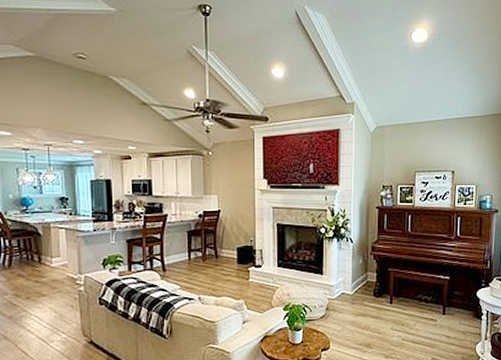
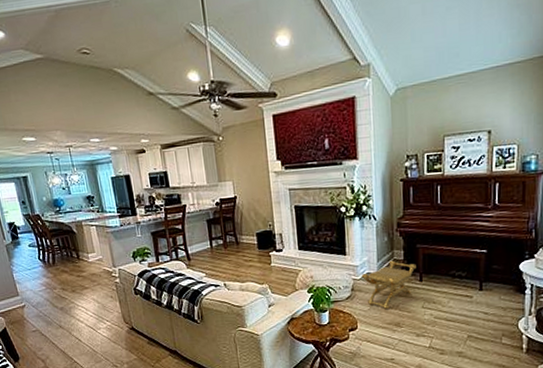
stool: none [336,282,387,330] -> present [361,260,416,310]

